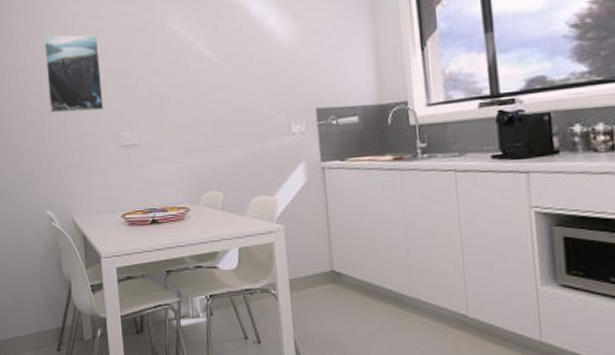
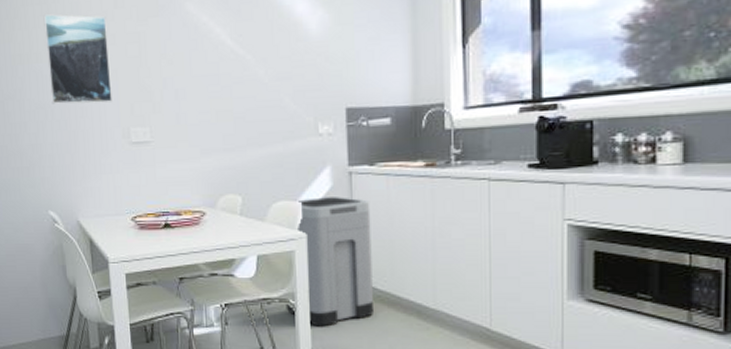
trash can: none [267,190,352,316] -> present [286,197,373,327]

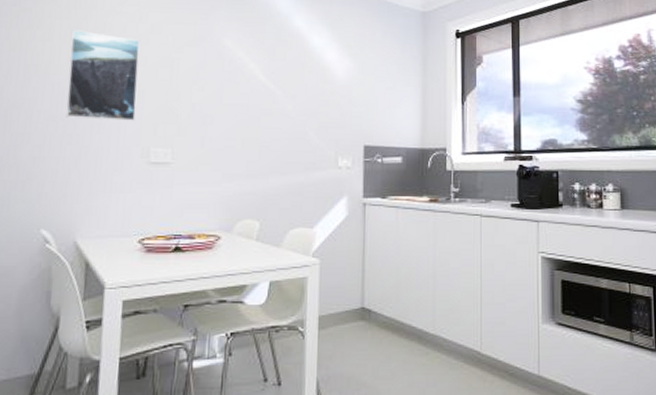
trash can: present [286,197,373,327] -> none [294,226,381,355]

